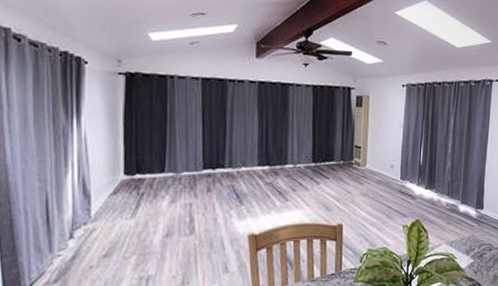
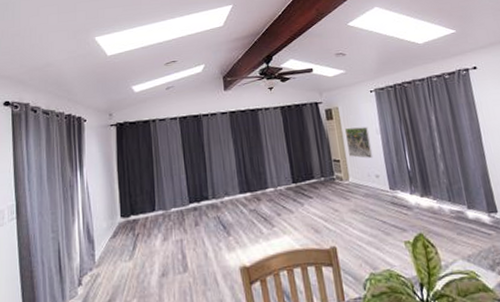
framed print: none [371,118,394,150] -> present [344,126,373,159]

